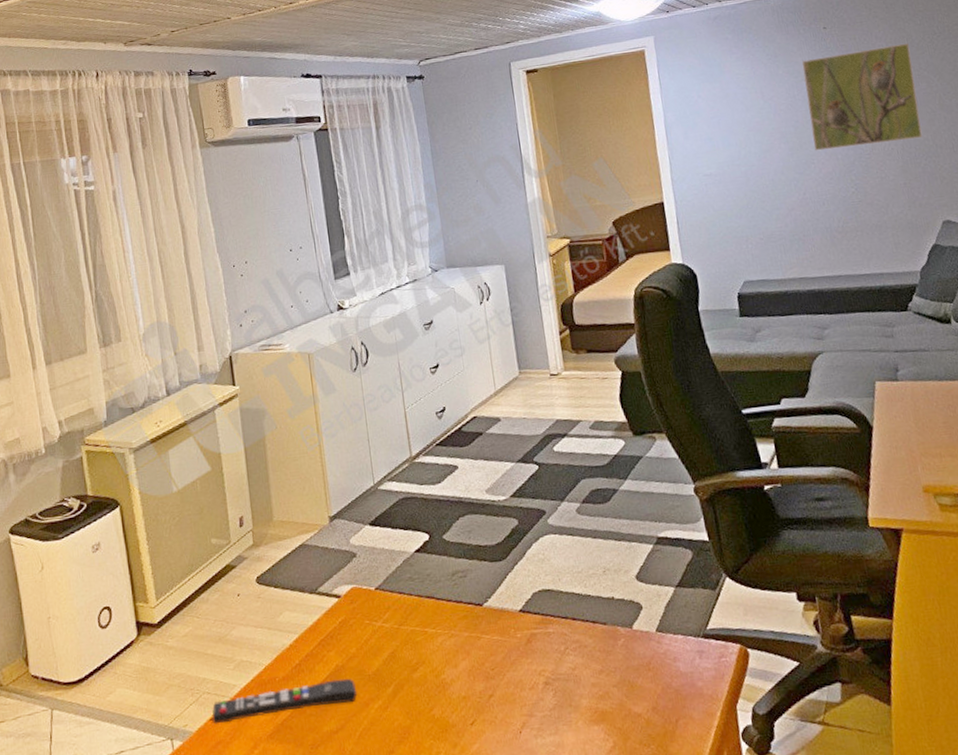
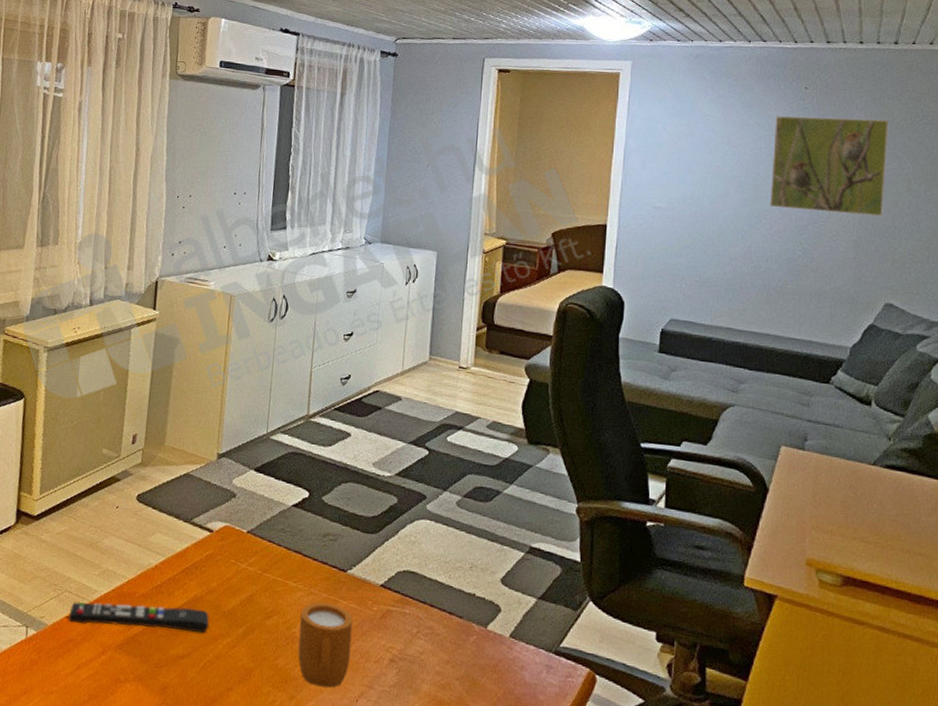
mug: none [446,640,506,728] -> present [298,602,353,688]

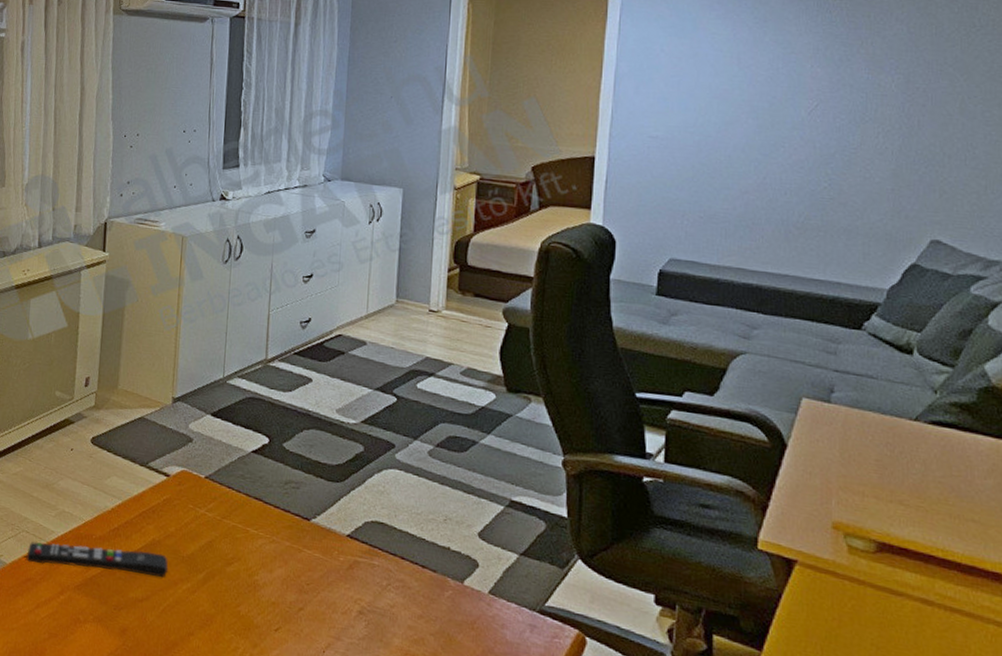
mug: present [298,602,353,688] -> none [260,550,318,638]
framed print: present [769,116,889,216] -> none [788,31,937,141]

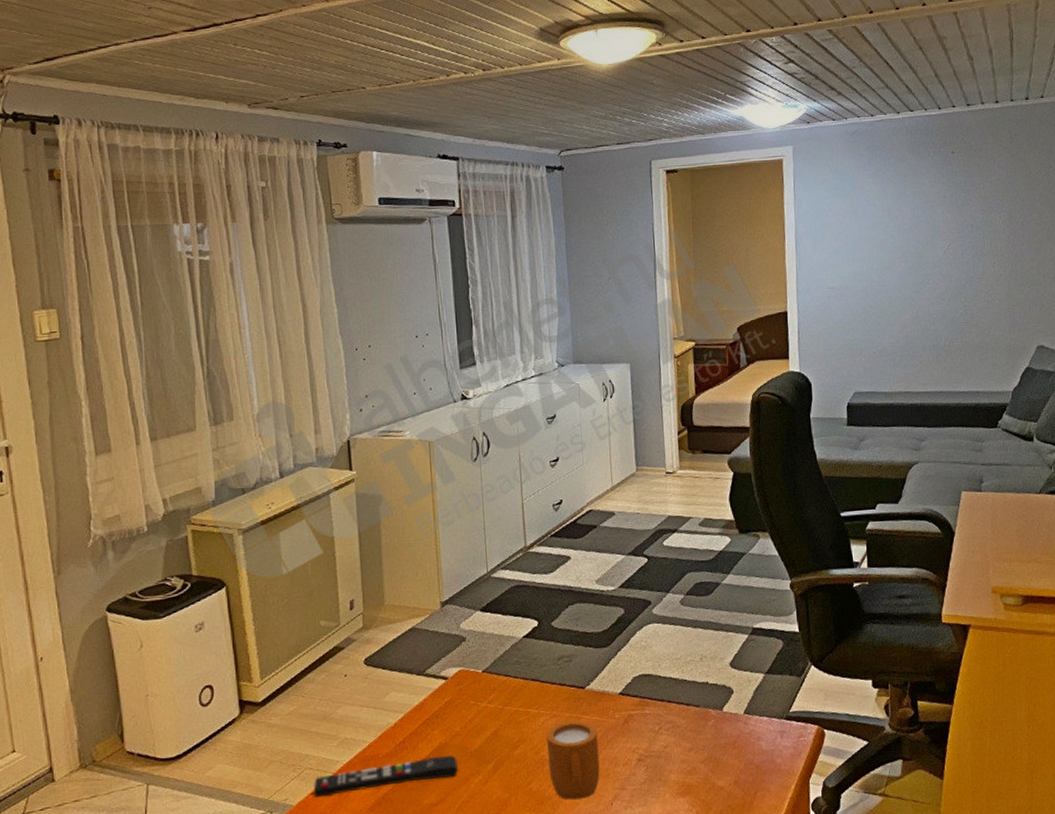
mug: none [260,550,318,638] -> present [547,720,600,800]

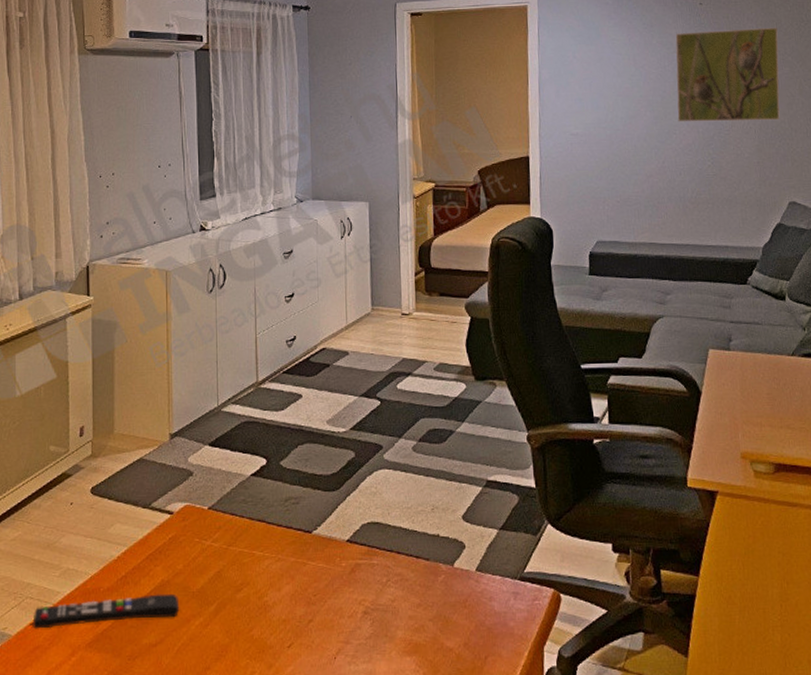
mug: present [547,720,600,800] -> none [271,566,324,651]
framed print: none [928,173,1029,272] -> present [675,27,780,122]

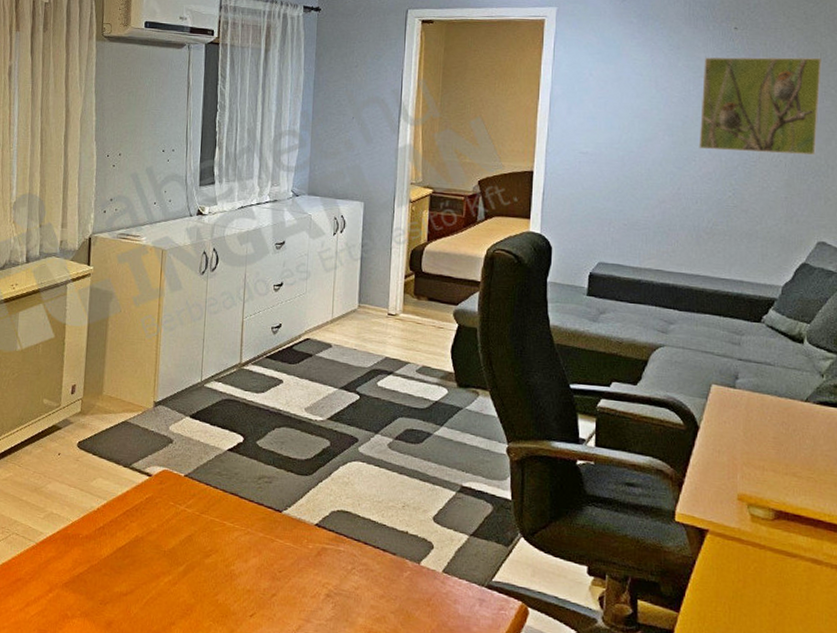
remote control: present [32,593,180,629] -> none [16,543,151,573]

